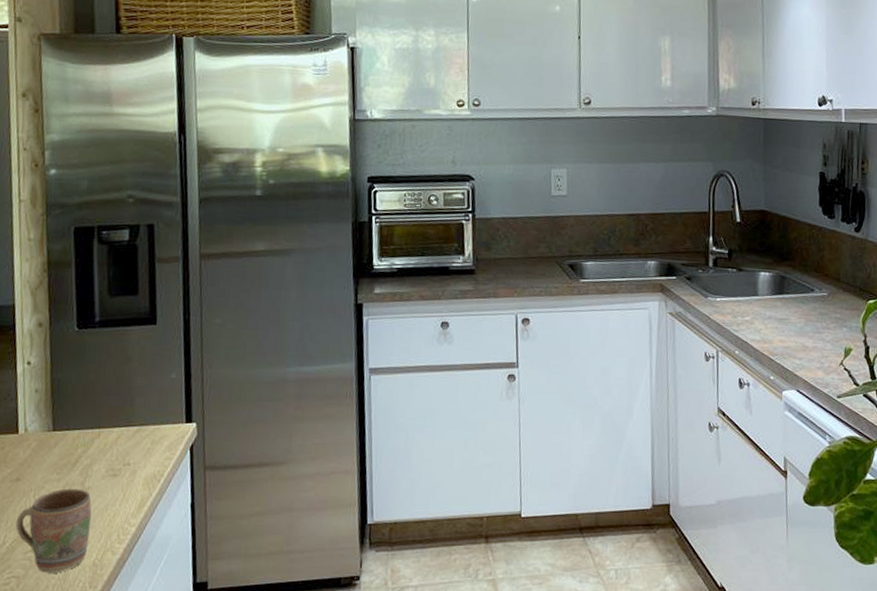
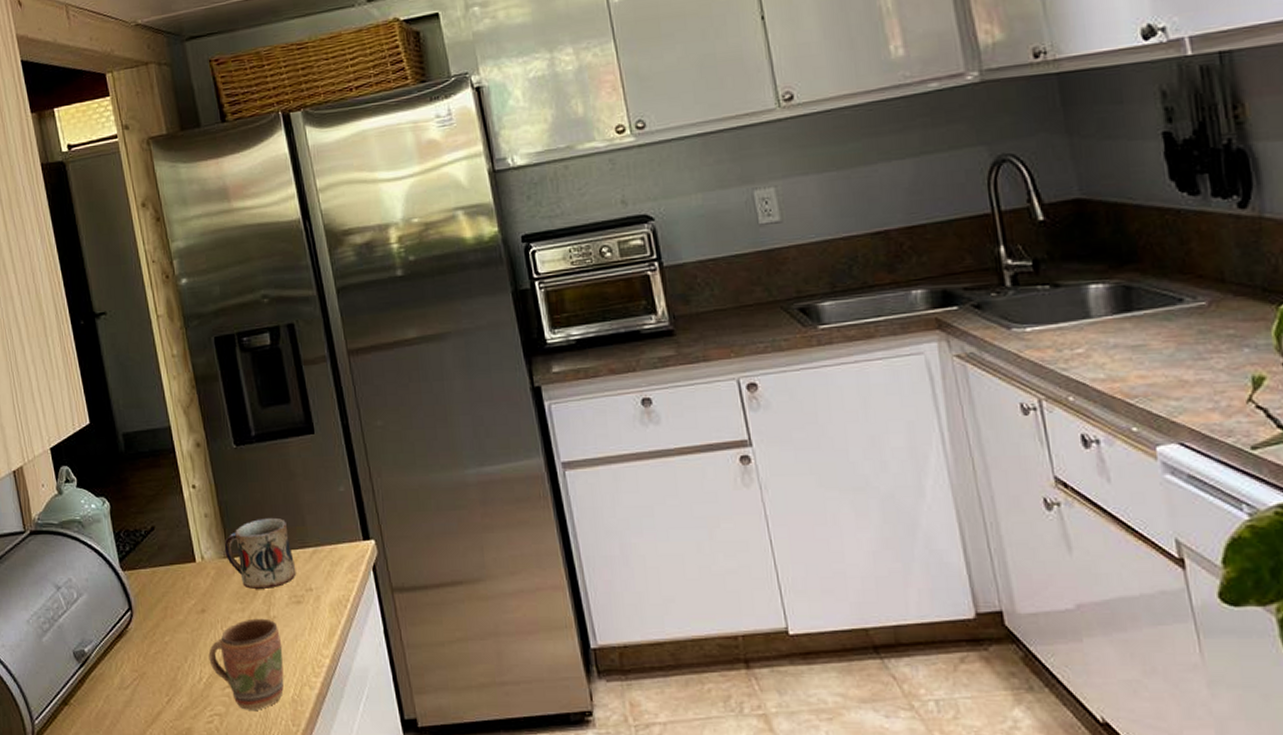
mug: none [49,397,118,462] -> present [224,517,297,589]

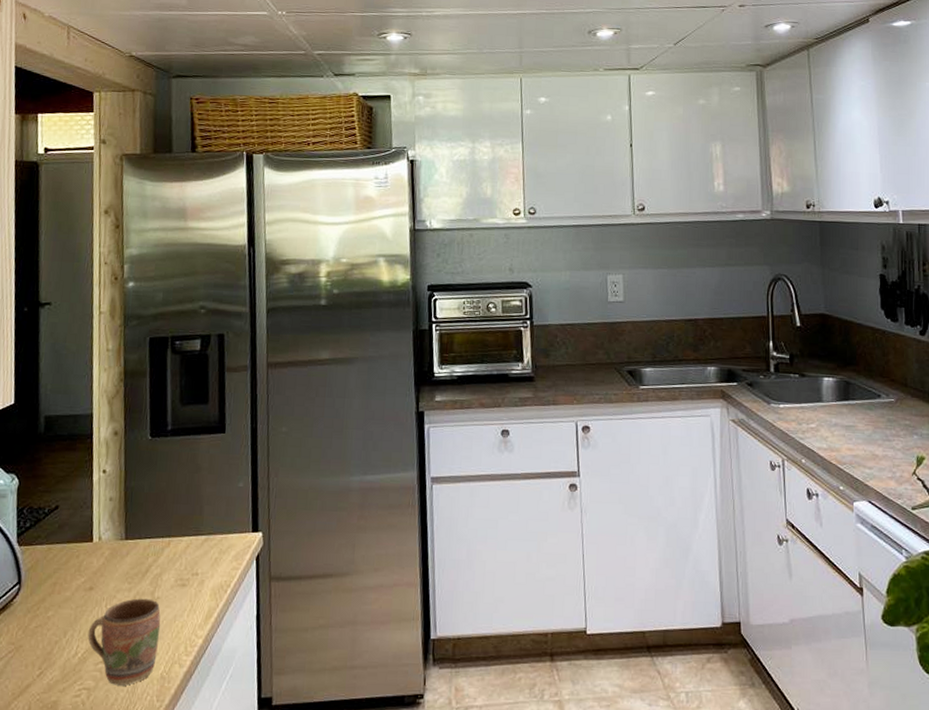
mug: present [224,517,297,589] -> none [122,505,187,571]

